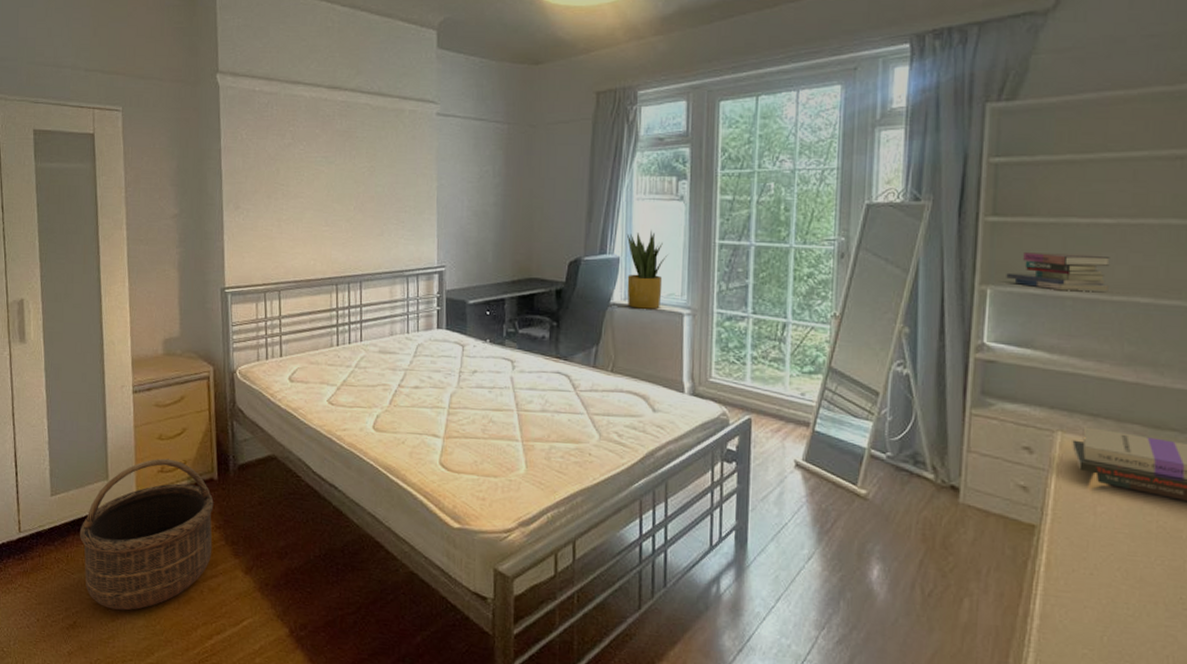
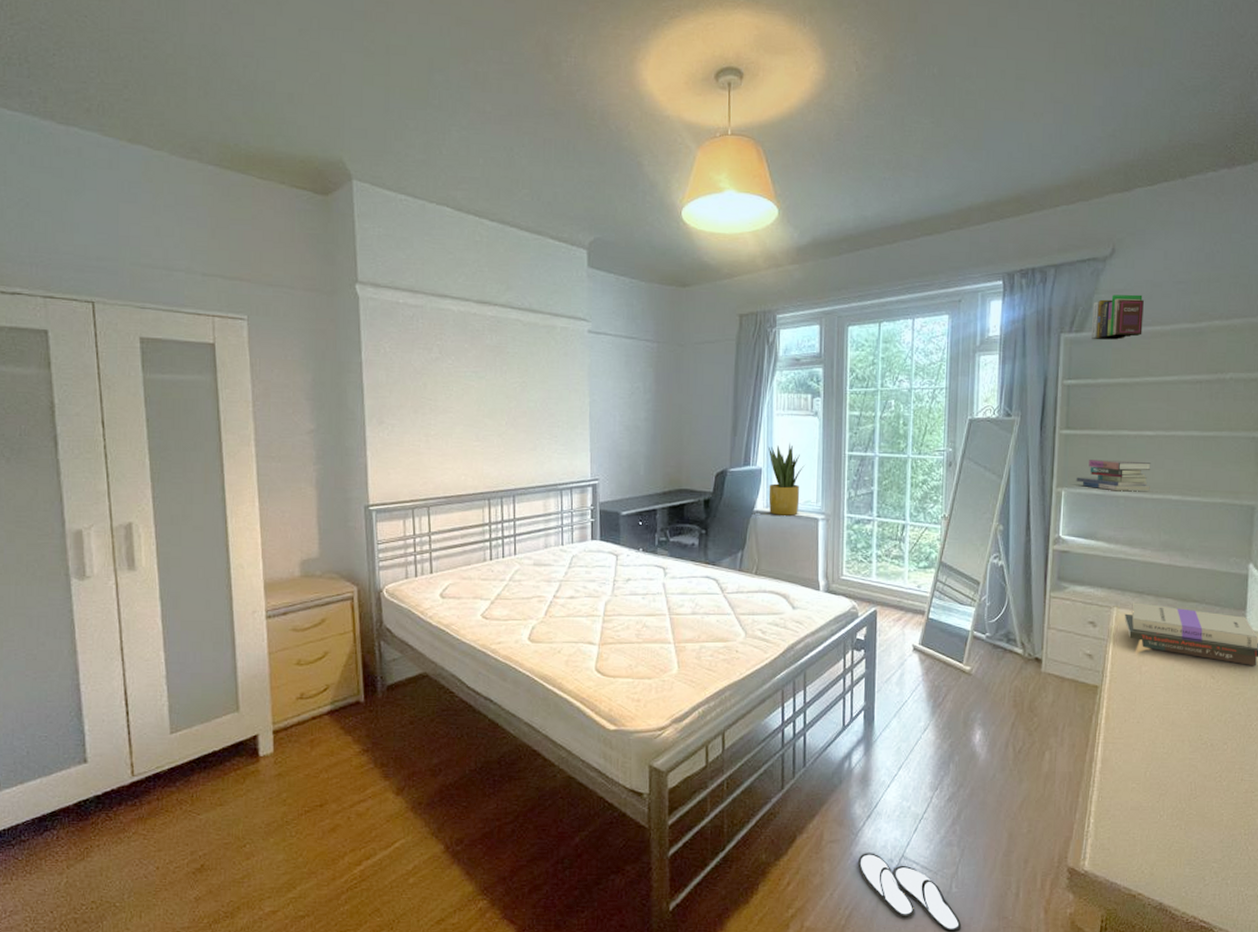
basket: present [79,458,214,611] -> none [206,684,361,846]
books: none [1027,53,1100,110] -> present [1091,294,1144,341]

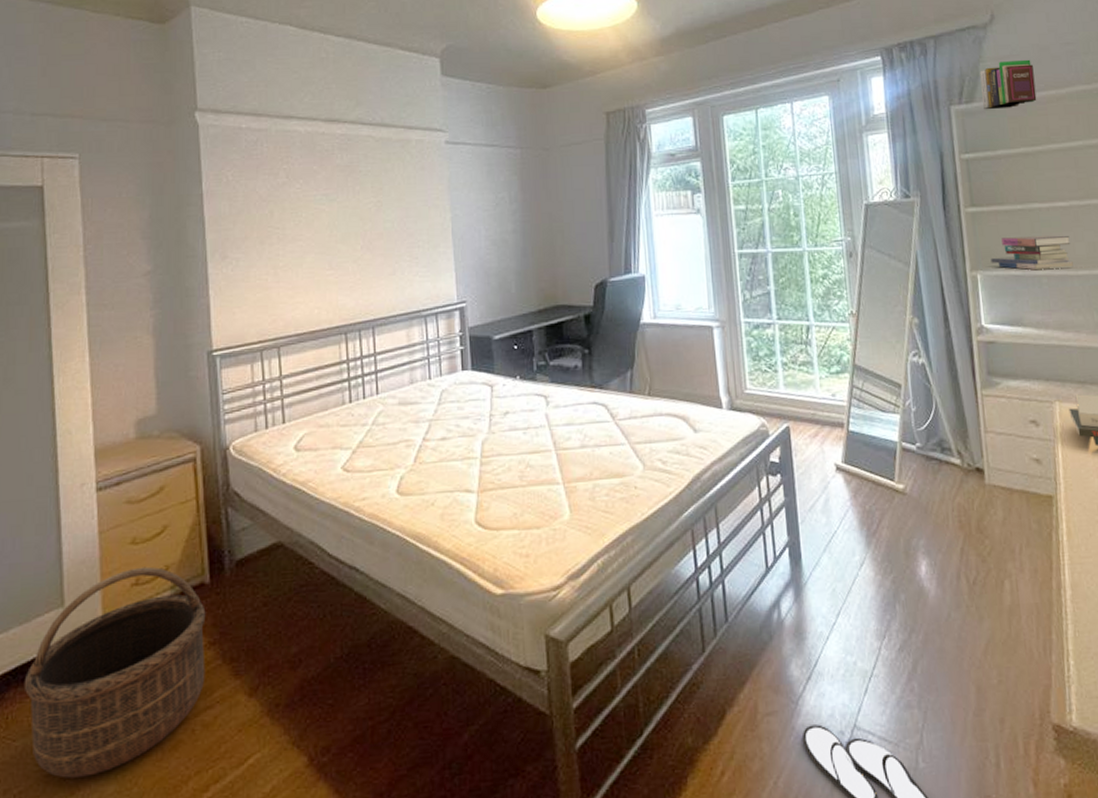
basket: none [206,684,361,846] -> present [23,566,206,778]
planter: present [768,443,805,516] -> none [650,245,692,326]

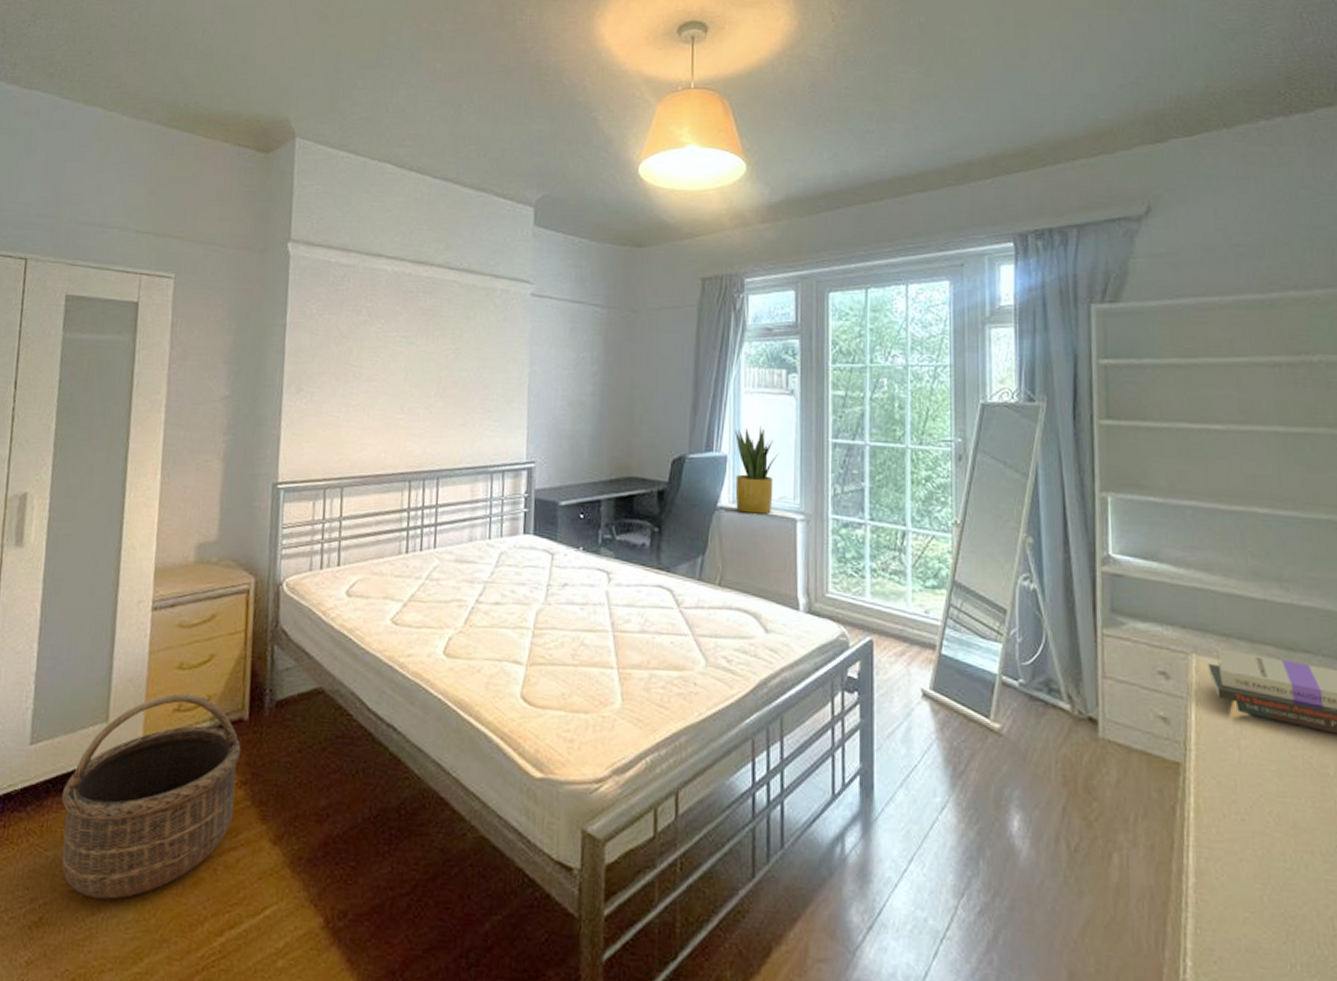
planter: none [650,245,692,326] -> present [735,426,779,514]
books: present [980,59,1037,110] -> none [1129,259,1196,313]
books: present [990,235,1073,270] -> none [1125,457,1226,501]

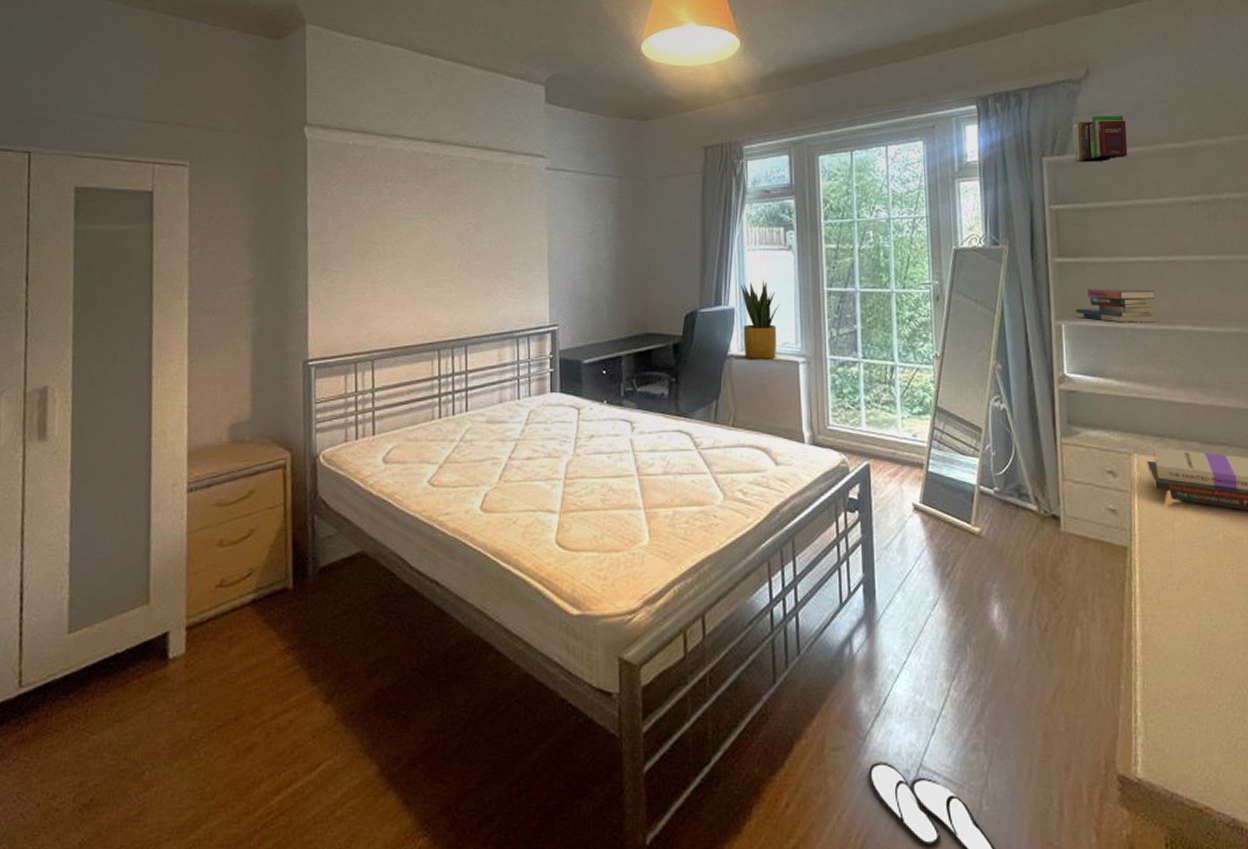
basket: present [61,693,242,899] -> none [105,569,287,774]
books: none [1125,457,1226,501] -> present [1075,288,1157,323]
books: none [1129,259,1196,313] -> present [1073,115,1128,163]

